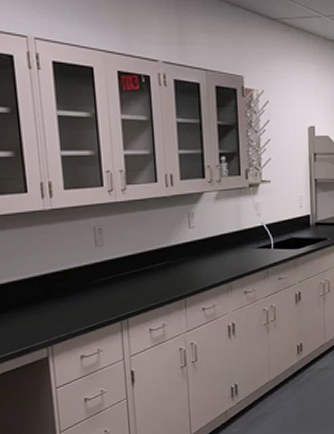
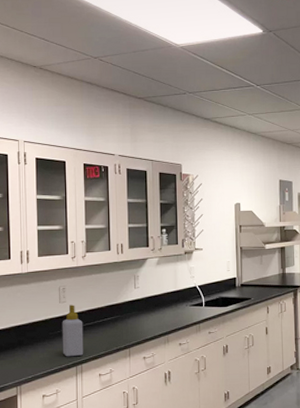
soap bottle: none [100,248,130,311] -> present [62,305,84,357]

